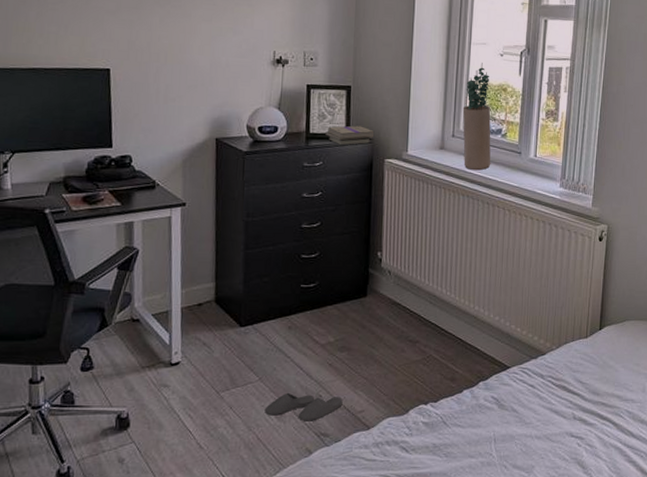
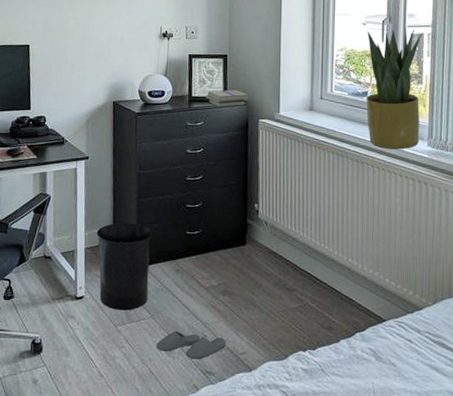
waste bin: none [195,277,262,375] -> present [96,222,153,311]
vase: present [462,63,491,171] -> none [329,31,359,130]
planter: none [500,60,561,191] -> present [366,28,423,150]

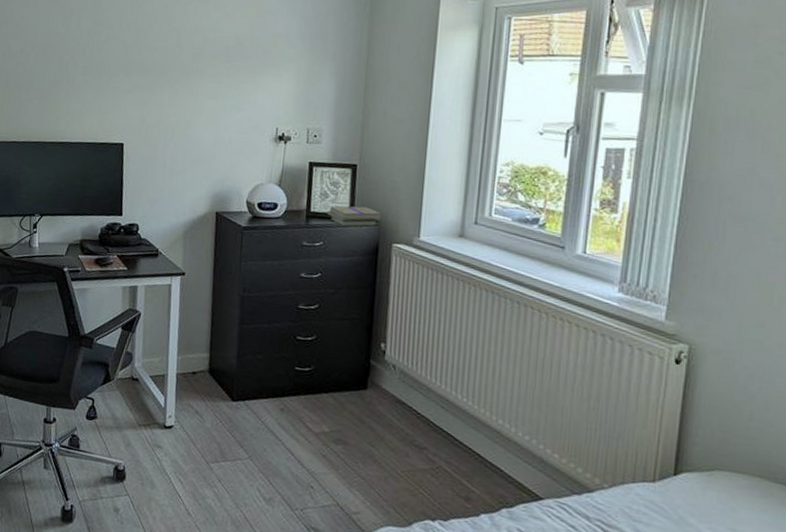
waste bin: present [96,222,153,311] -> none [190,349,256,448]
slippers: present [156,330,226,359] -> none [253,476,336,512]
planter: present [366,28,423,150] -> none [536,140,623,293]

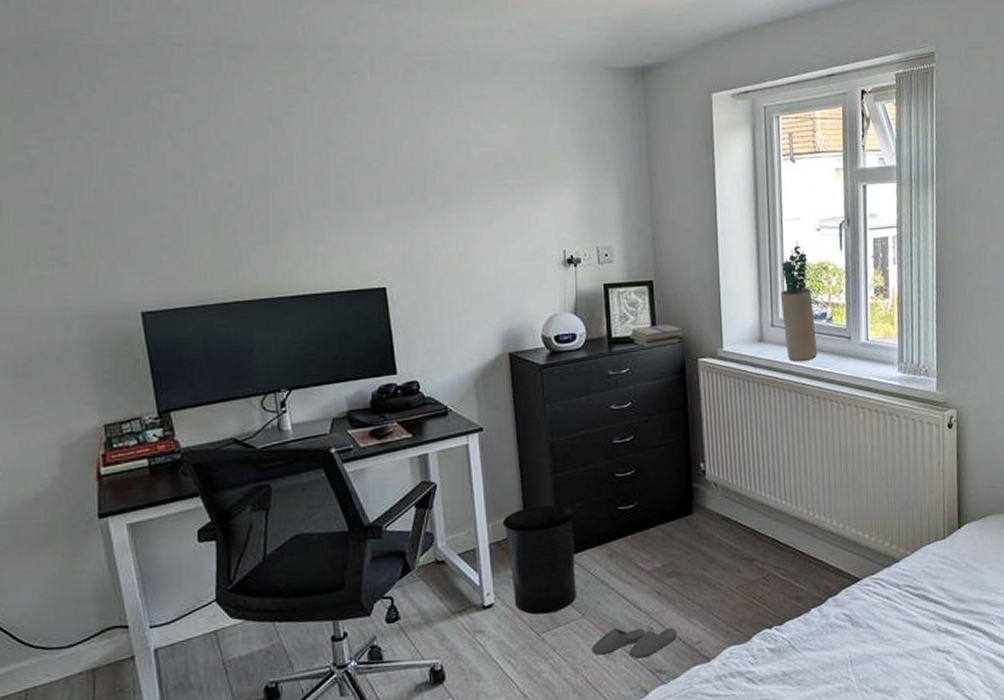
waste bin: none [190,349,256,448] -> present [502,505,576,615]
slippers: none [253,476,336,512] -> present [591,627,677,658]
vase: none [488,142,525,264] -> present [780,240,818,362]

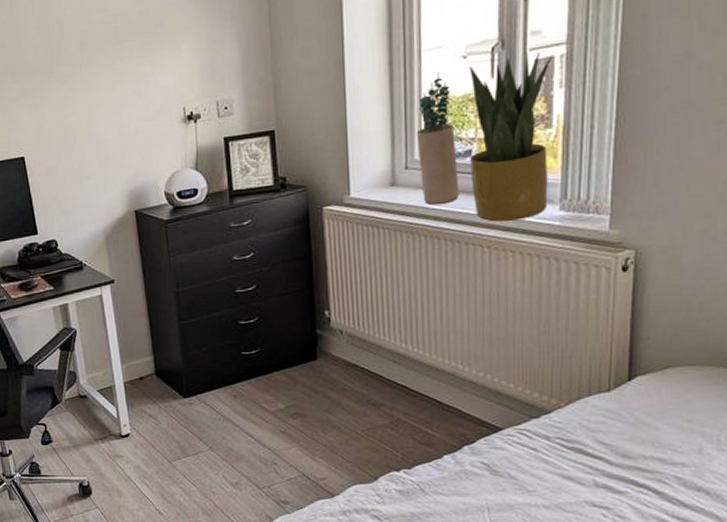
waste bin: present [502,505,576,615] -> none [134,349,204,445]
slippers: present [591,627,677,658] -> none [218,461,301,489]
books: present [629,324,684,349] -> none [250,173,308,199]
planter: none [822,231,889,380] -> present [469,52,553,222]

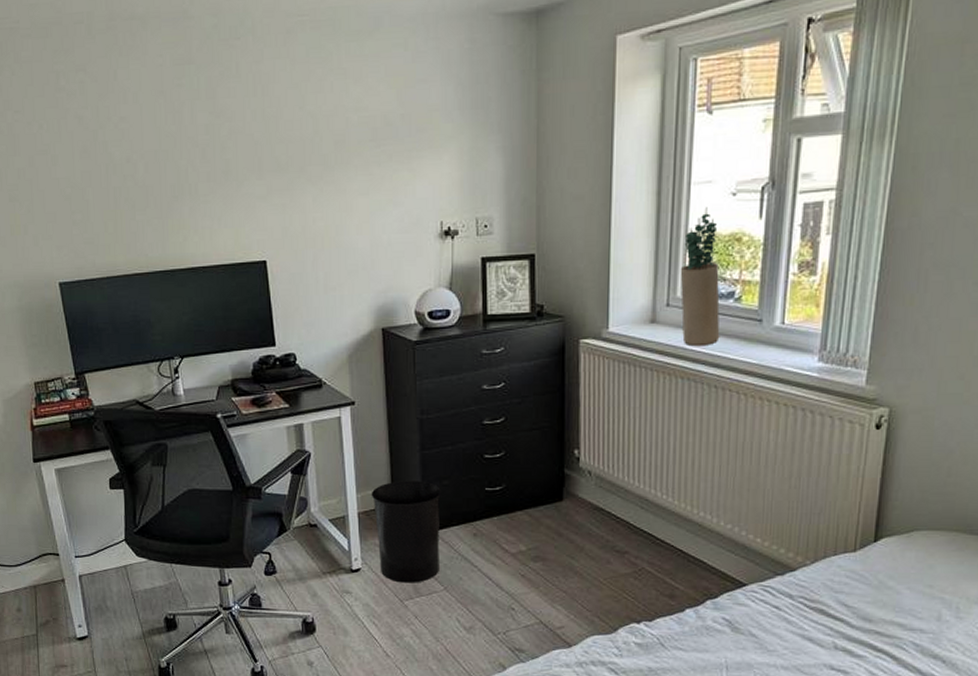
waste bin: none [134,349,204,445] -> present [371,481,442,583]
planter: present [469,52,553,222] -> none [732,194,822,369]

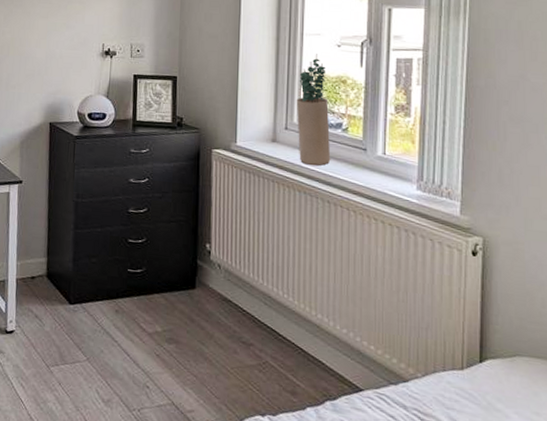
waste bin: present [371,481,442,583] -> none [29,254,91,351]

